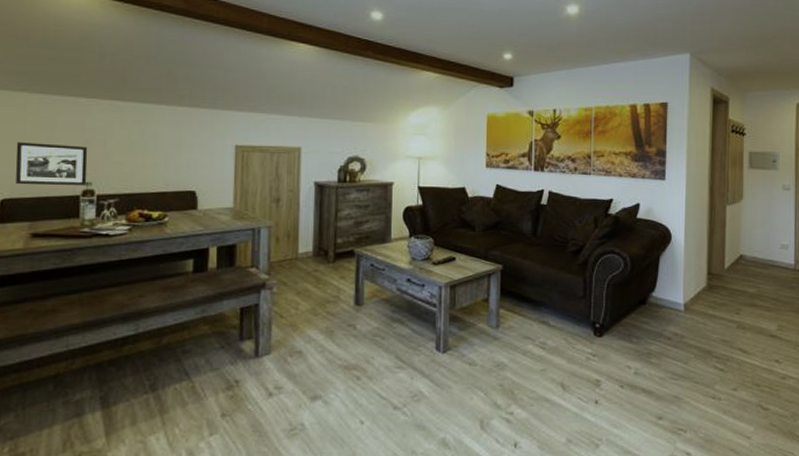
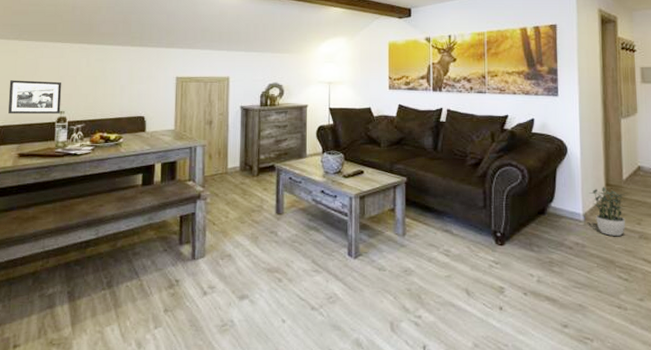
potted plant: none [691,276,728,326] -> present [589,187,627,236]

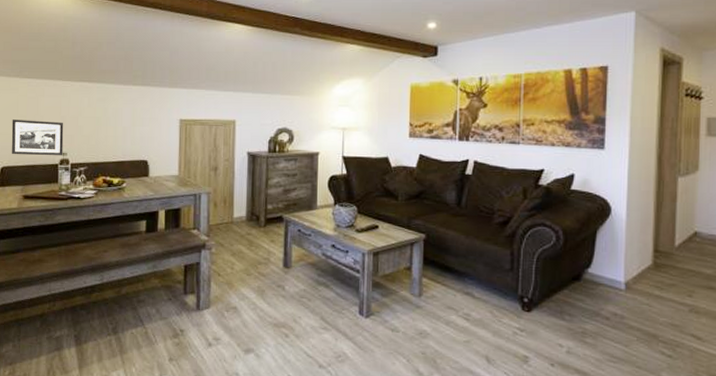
potted plant: present [589,187,627,236] -> none [633,253,679,308]

